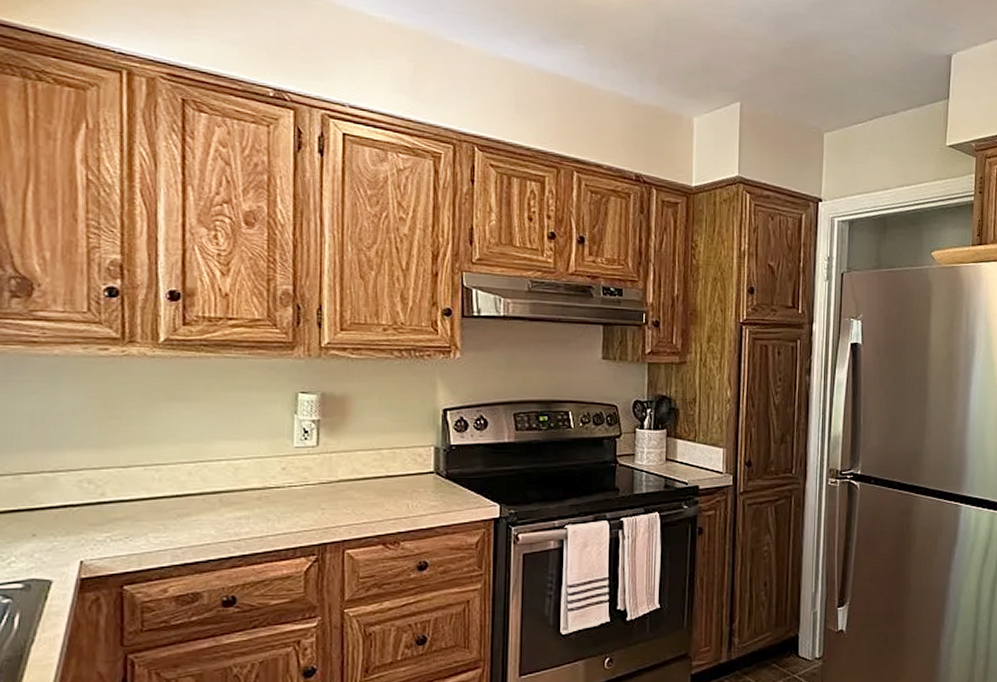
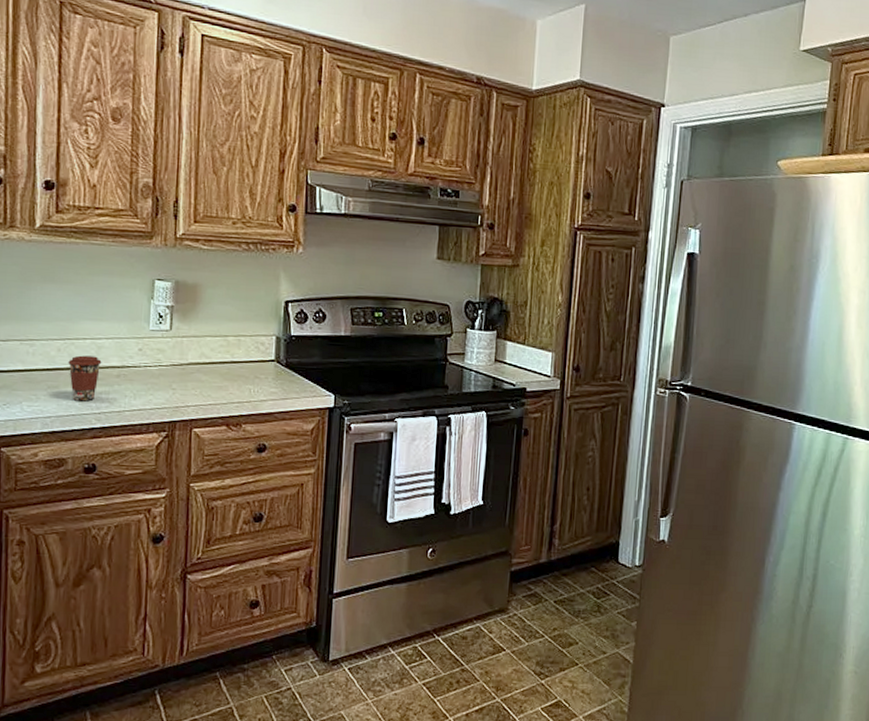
coffee cup: none [201,478,240,528] -> present [68,355,102,401]

